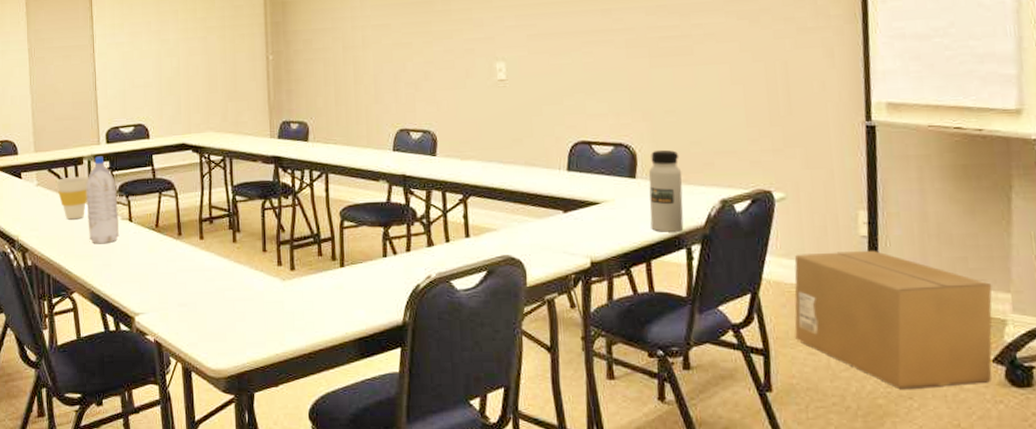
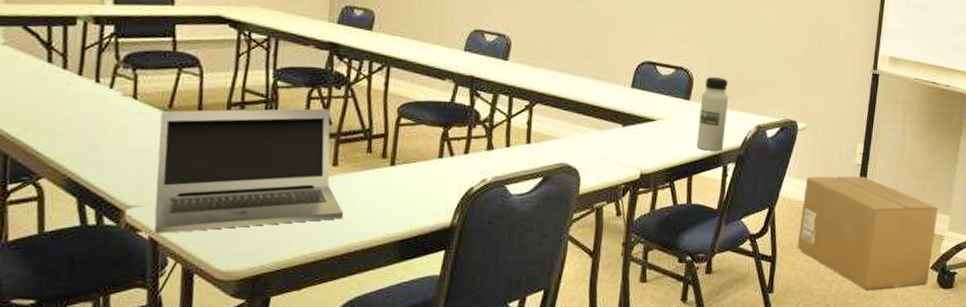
cup: present [56,176,89,220] -> none [32,38,83,91]
water bottle: present [86,156,120,243] -> none [73,17,121,122]
laptop: none [151,218,306,336] -> present [154,108,344,233]

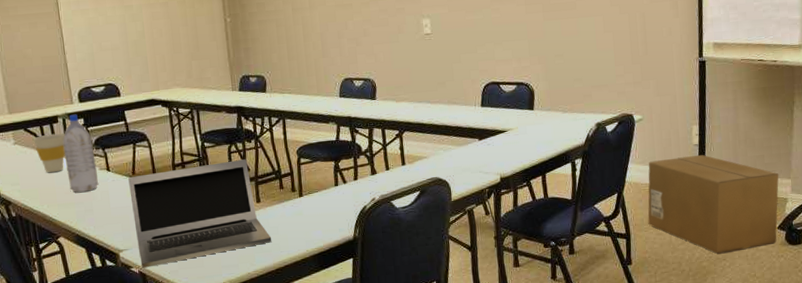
cup: none [32,38,83,91] -> present [32,133,65,173]
water bottle: none [73,17,121,122] -> present [62,114,99,192]
water bottle: present [696,76,729,151] -> none [543,86,570,151]

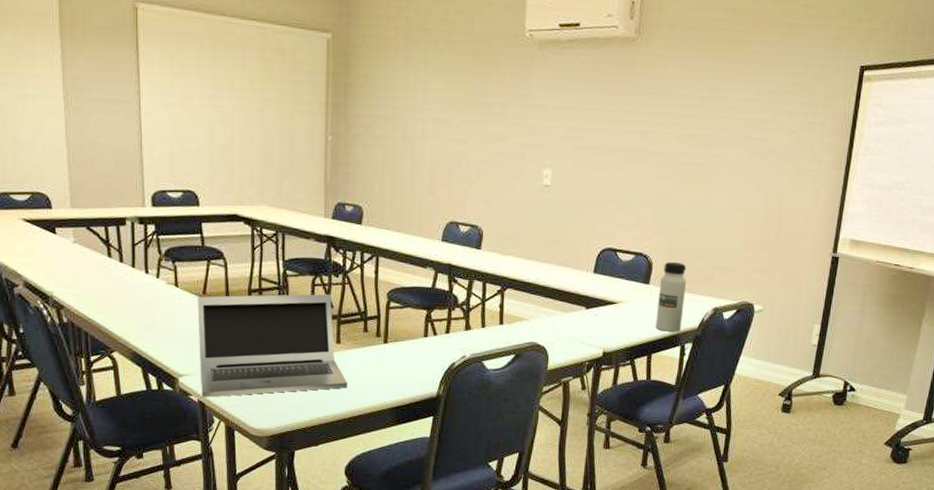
cup: present [32,133,65,173] -> none [95,236,132,280]
water bottle: present [62,114,99,192] -> none [129,218,165,306]
water bottle: none [543,86,570,151] -> present [655,261,687,332]
box: present [648,154,779,254] -> none [751,356,896,462]

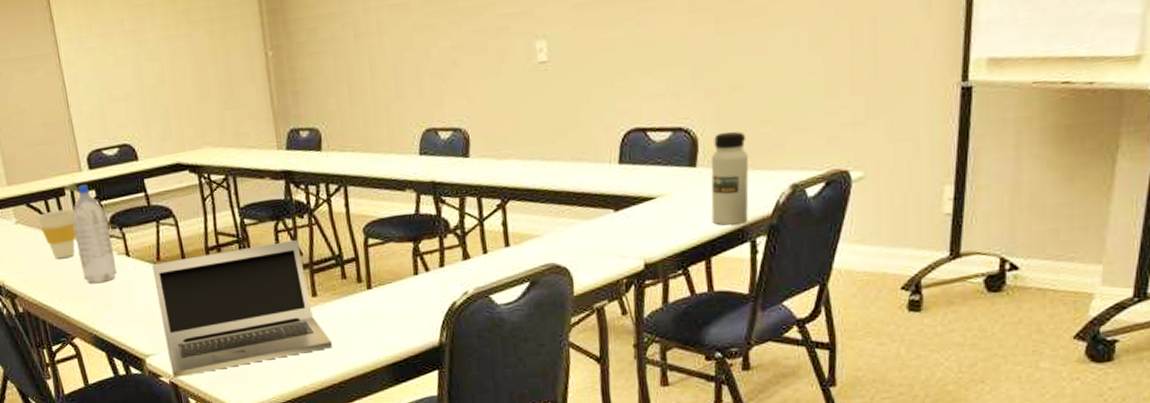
cup: none [95,236,132,280] -> present [37,209,76,259]
water bottle: none [129,218,165,306] -> present [71,184,118,283]

